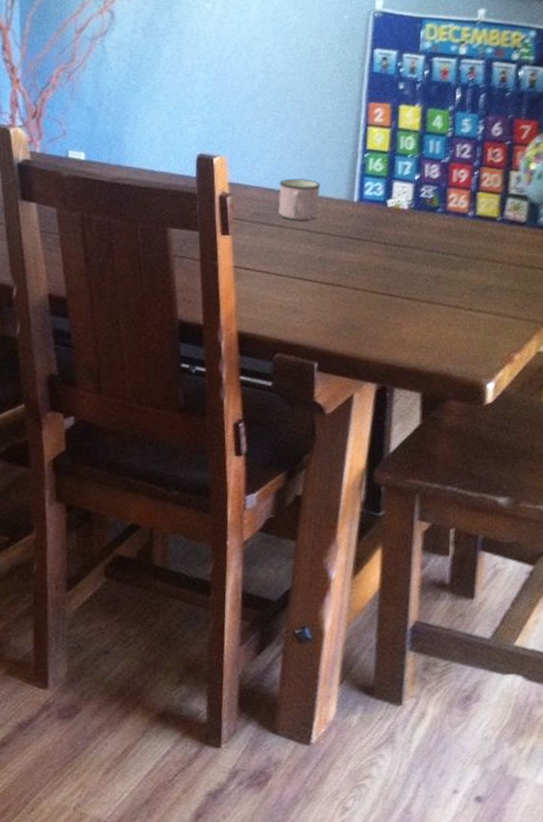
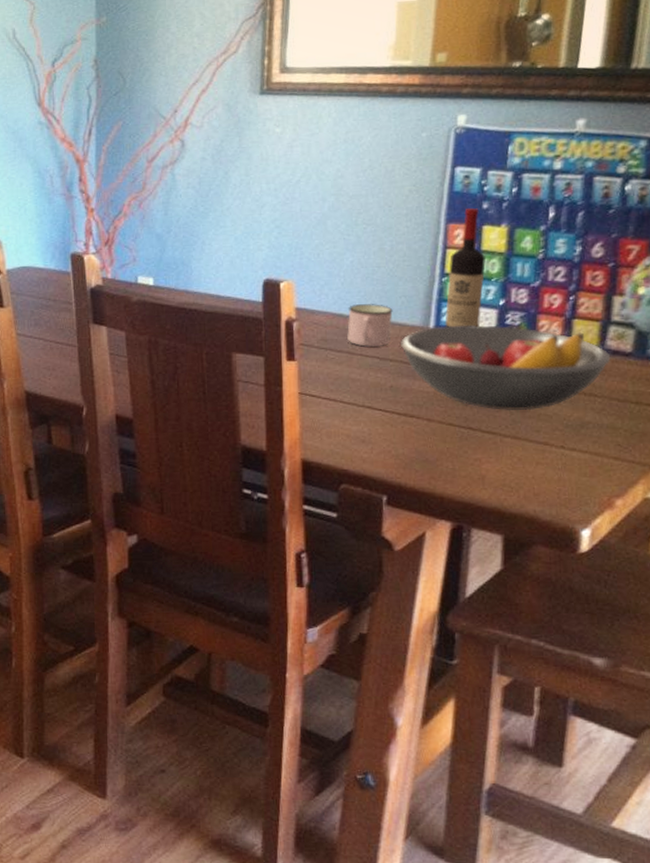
fruit bowl: none [327,198,509,278] -> present [400,325,611,411]
wine bottle: none [366,88,402,201] -> present [443,207,486,328]

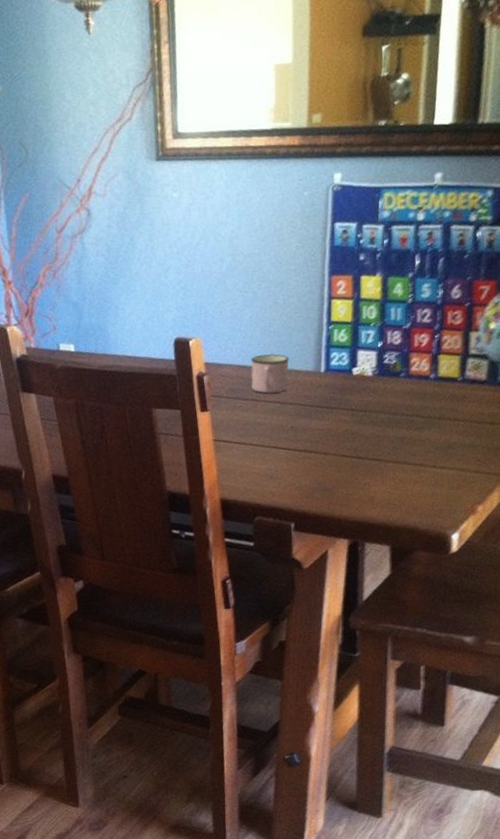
fruit bowl: present [400,325,611,411] -> none [297,365,470,440]
wine bottle: present [443,207,486,328] -> none [332,260,365,371]

